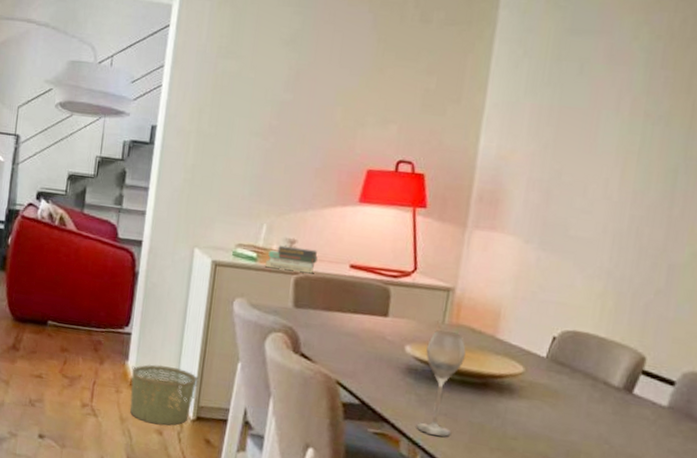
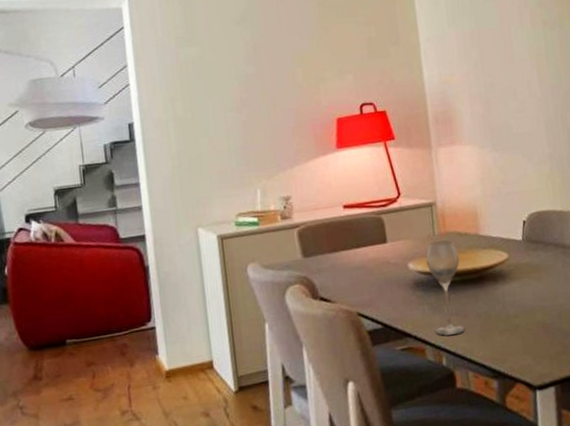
basket: present [129,364,198,426] -> none [162,346,231,409]
books: present [265,245,318,274] -> none [267,200,314,229]

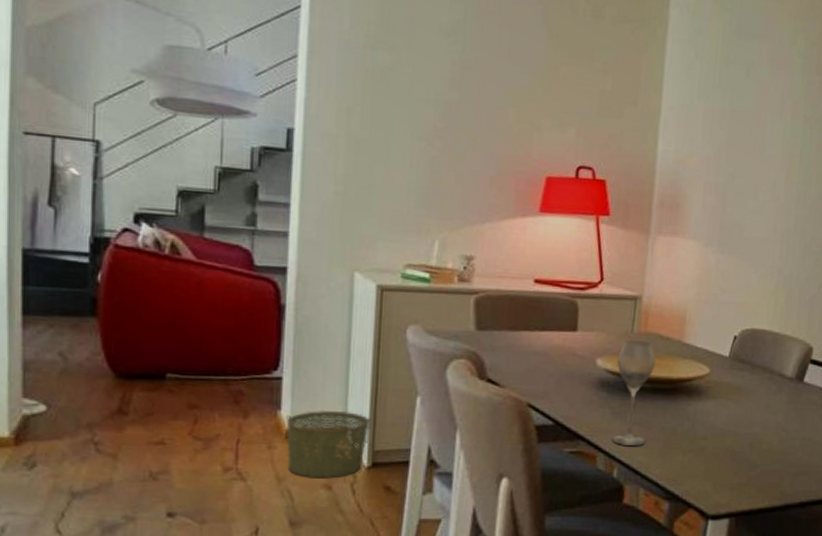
basket: none [162,346,231,409] -> present [285,409,371,479]

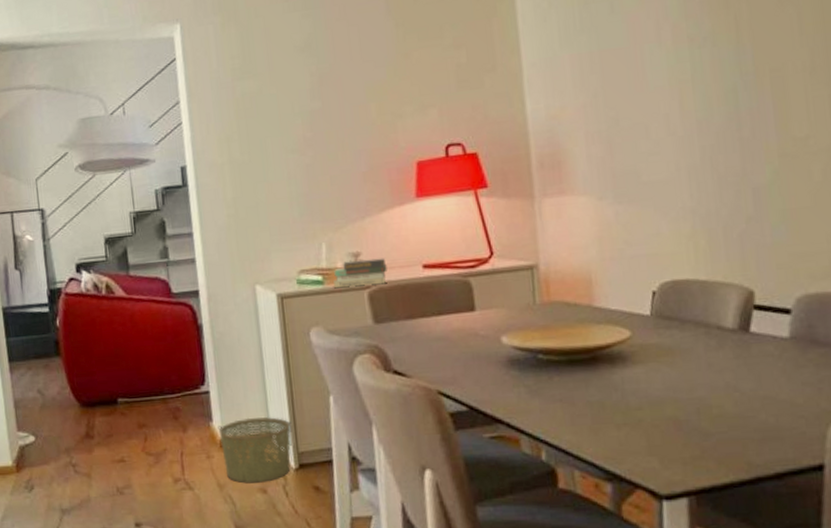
books: none [441,263,499,292] -> present [333,258,387,289]
wineglass: present [611,340,655,447] -> none [523,311,572,426]

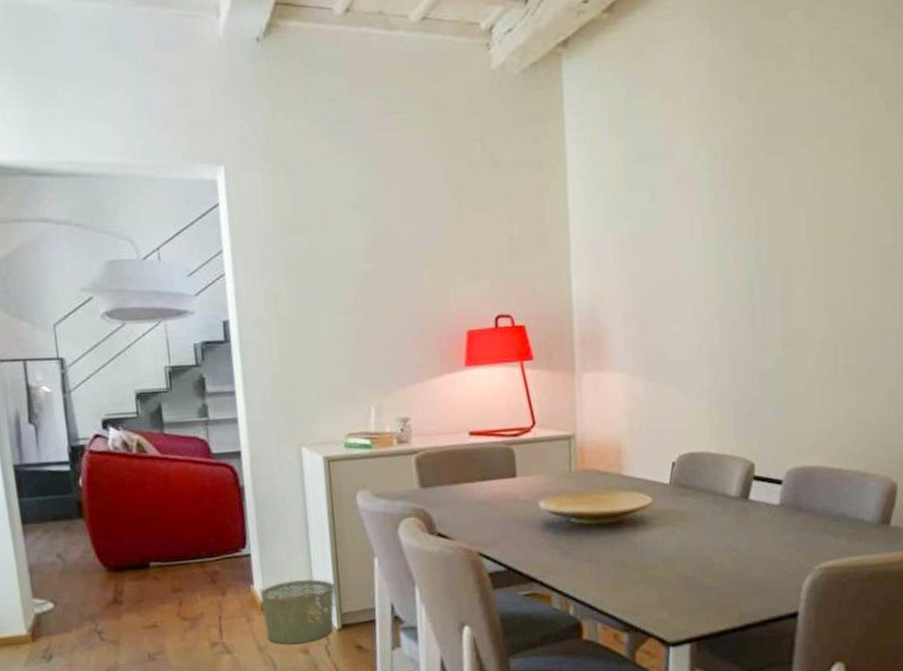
books: present [333,258,387,289] -> none [382,424,435,453]

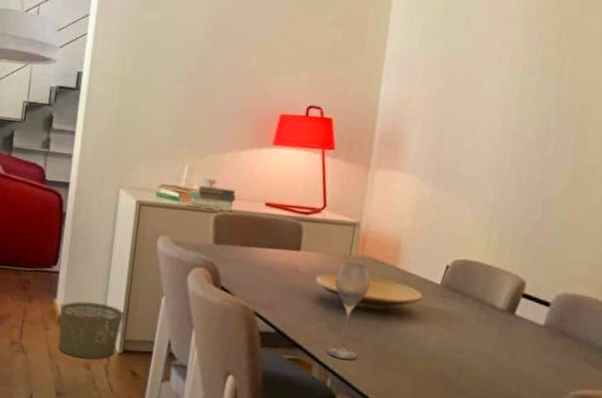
books: none [382,424,435,453] -> present [187,185,236,212]
wineglass: none [559,478,598,584] -> present [326,262,371,360]

